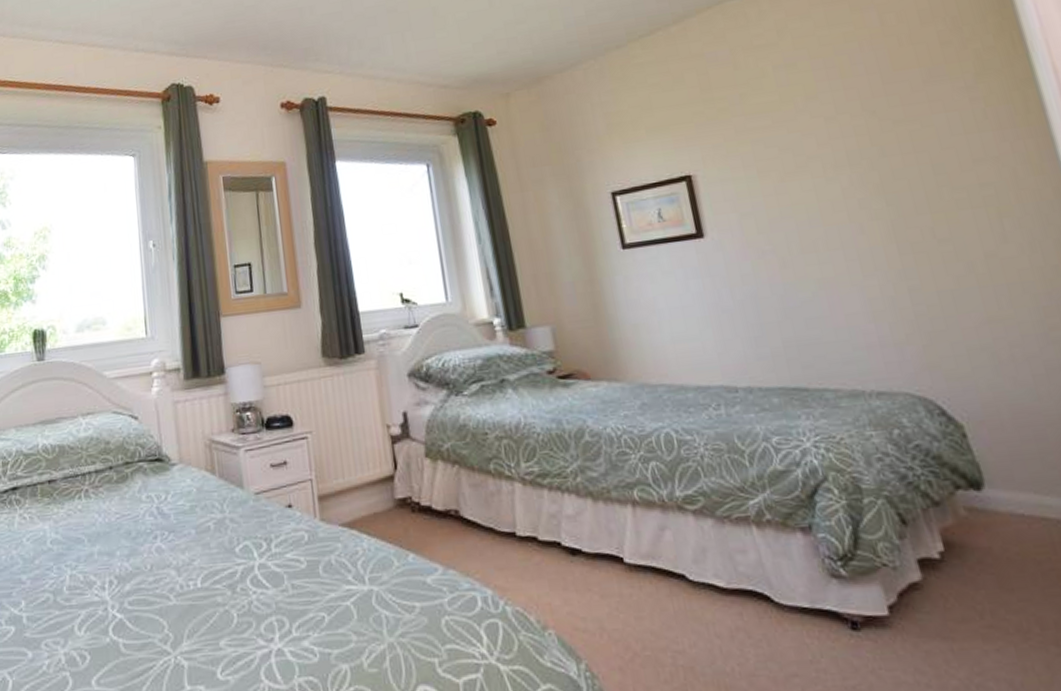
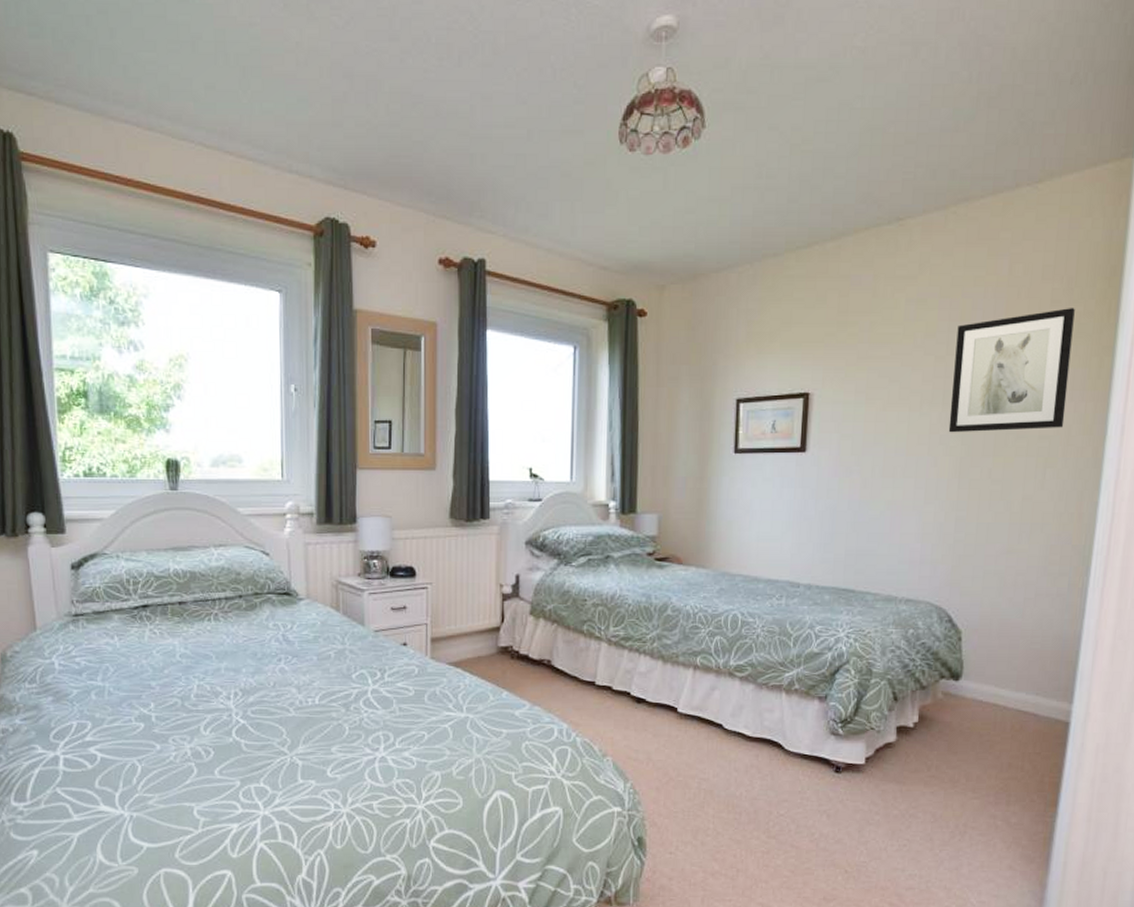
wall art: none [840,46,1006,195] -> present [948,308,1075,433]

